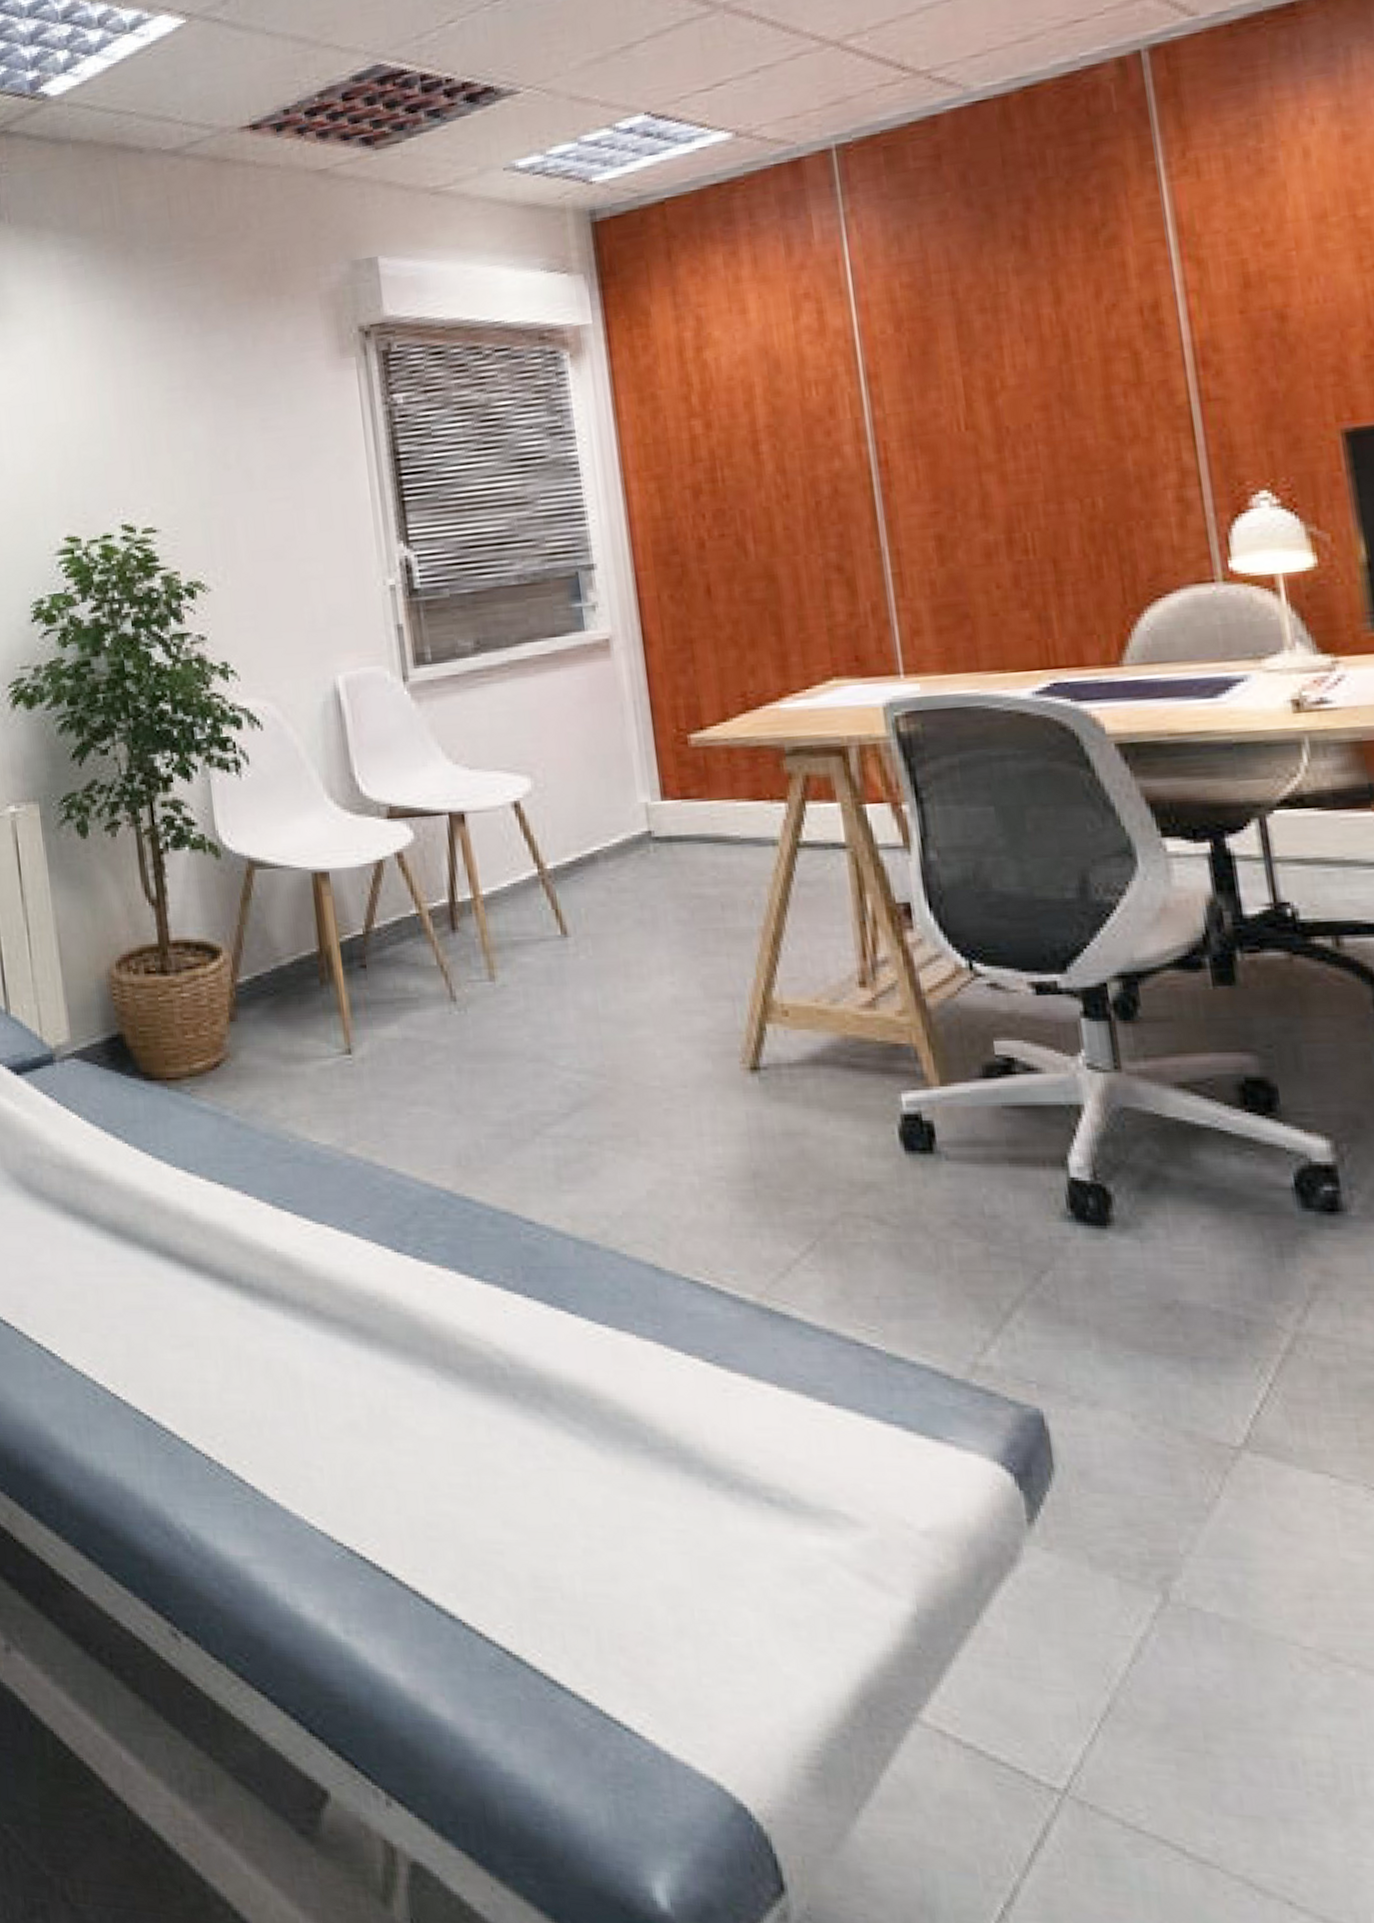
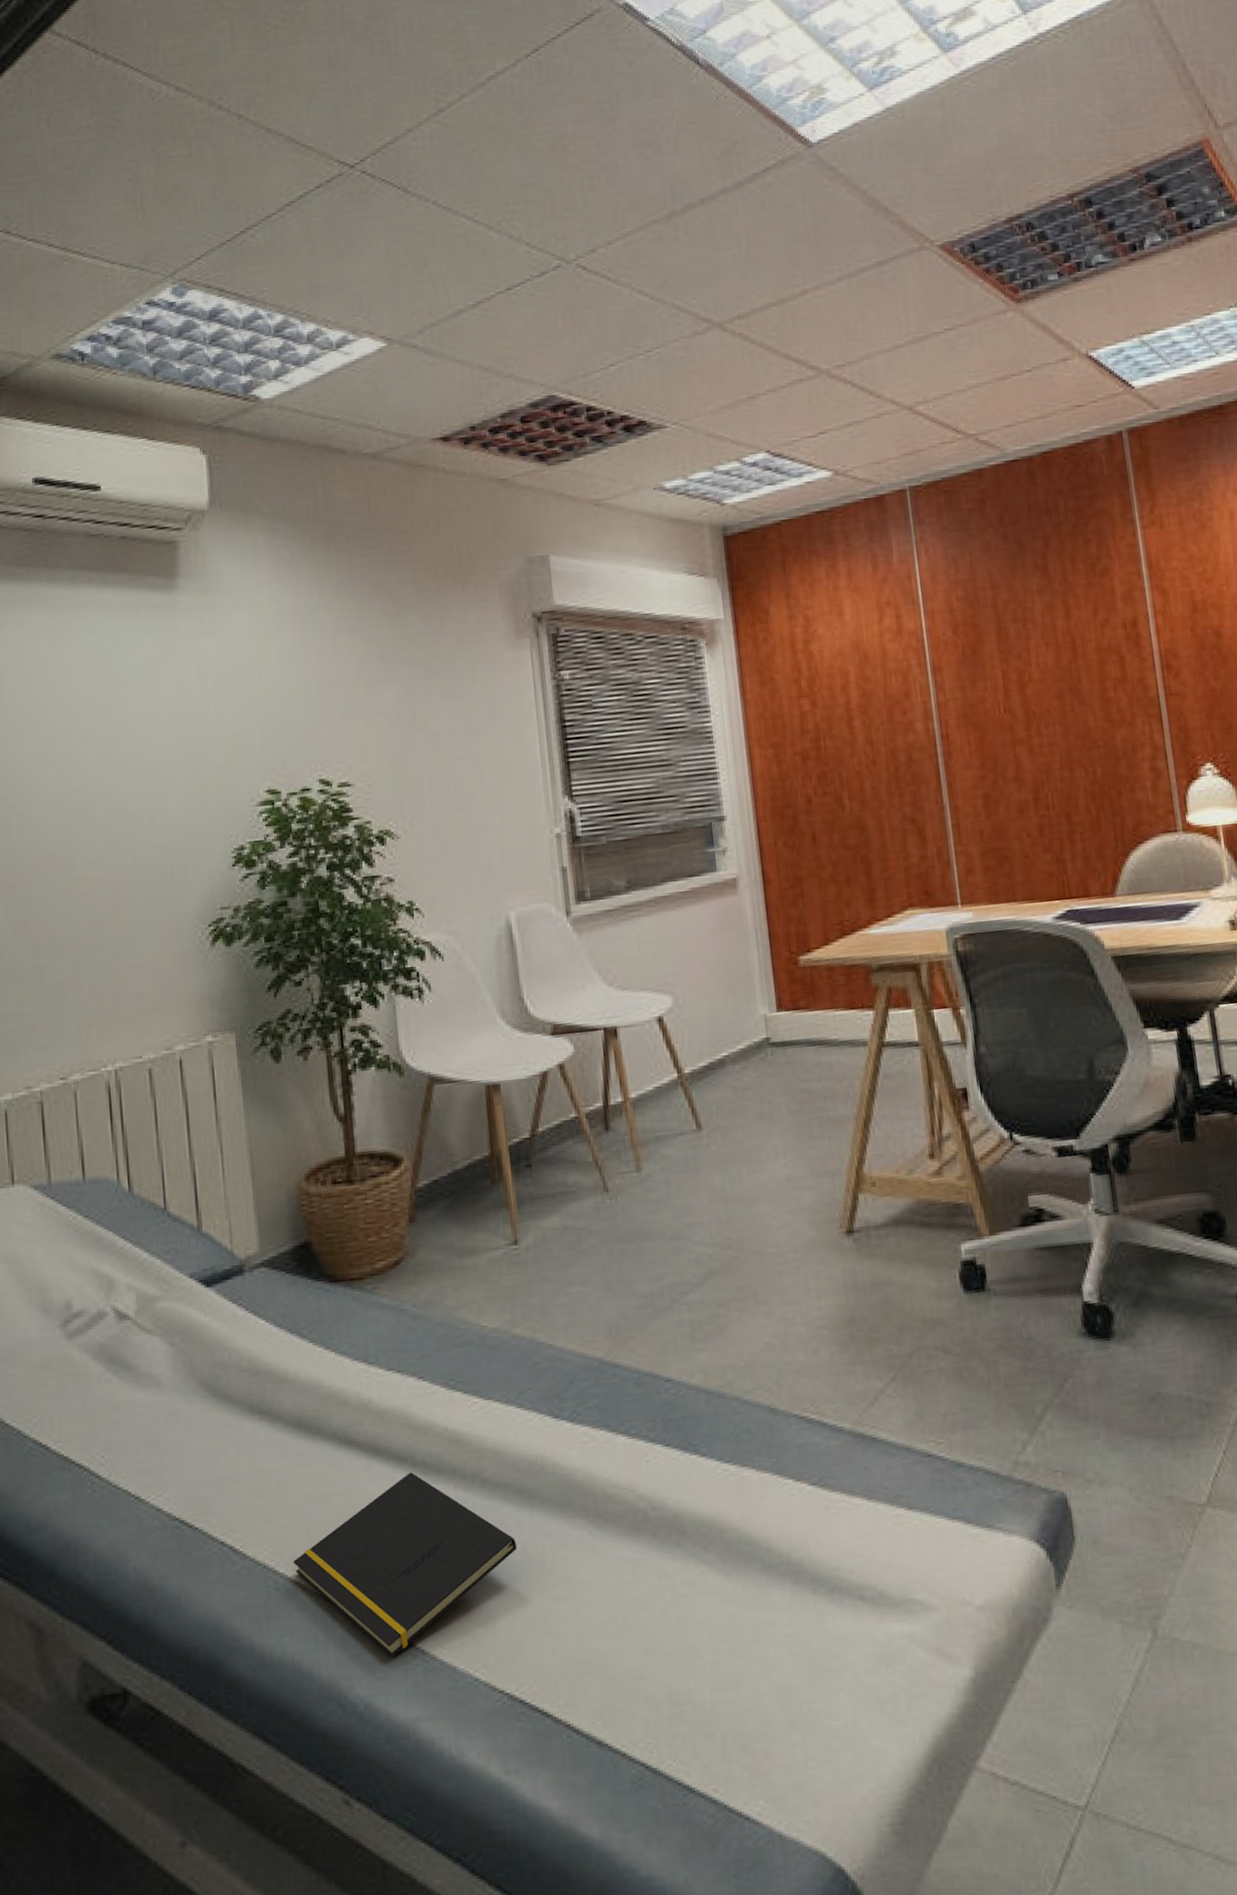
notepad: none [113,1294,356,1490] -> present [293,1472,518,1658]

